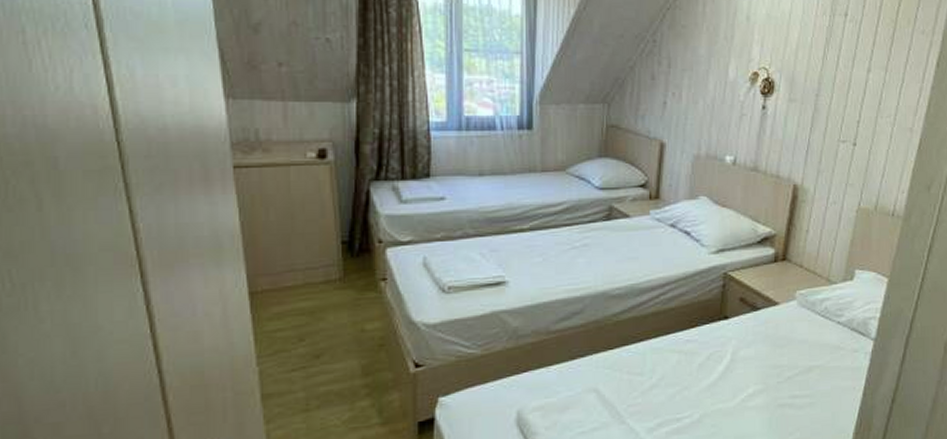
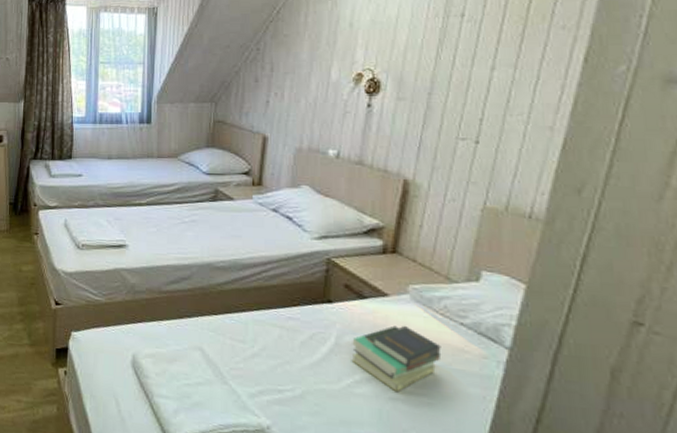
books: none [745,331,822,398] -> present [351,325,442,392]

